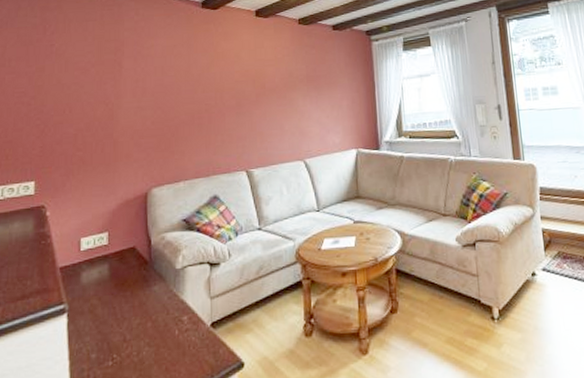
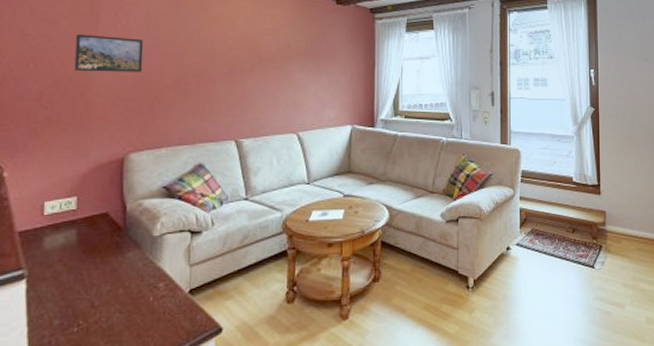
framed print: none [102,79,160,114] -> present [74,34,144,72]

